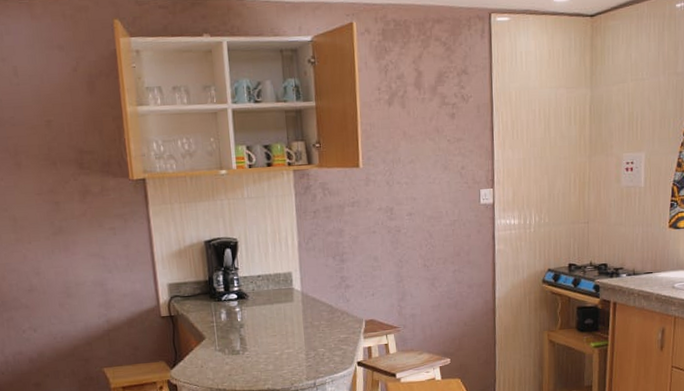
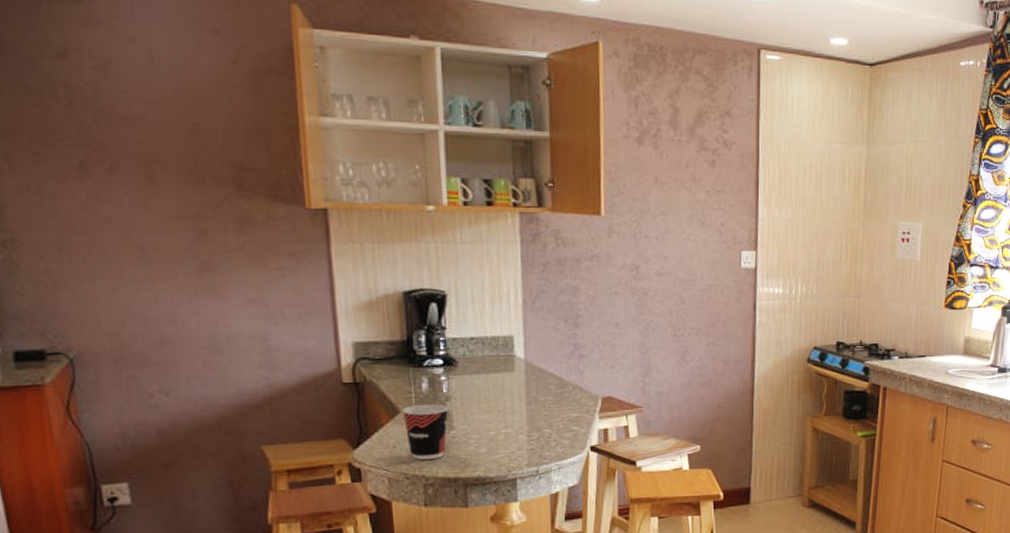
cup: none [206,330,243,377] -> present [401,403,449,461]

